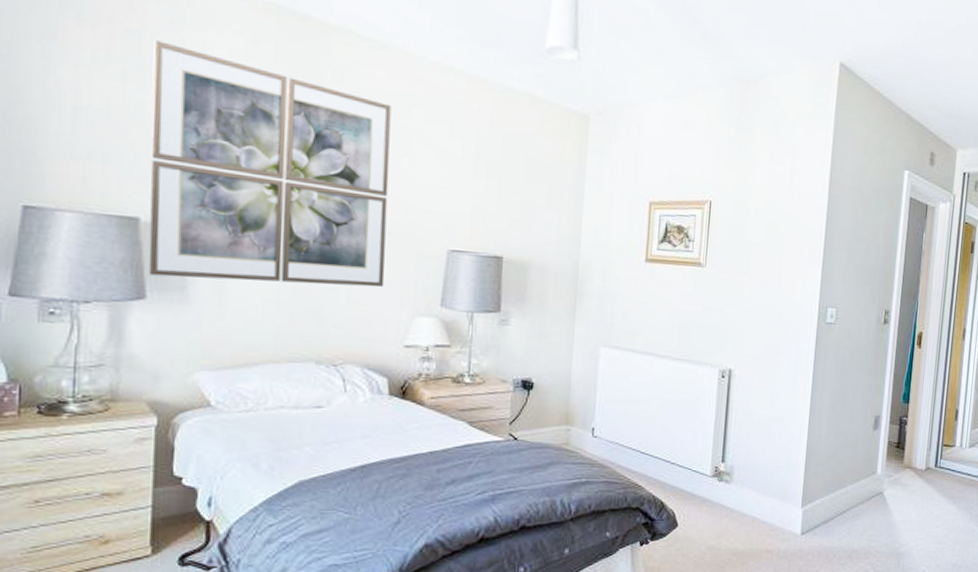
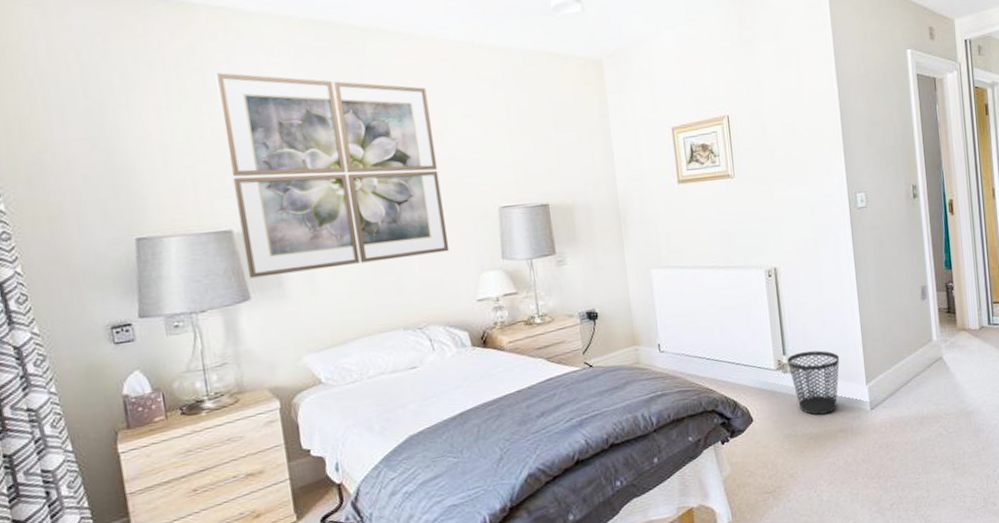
wastebasket: none [725,463,780,531] -> present [787,350,840,415]

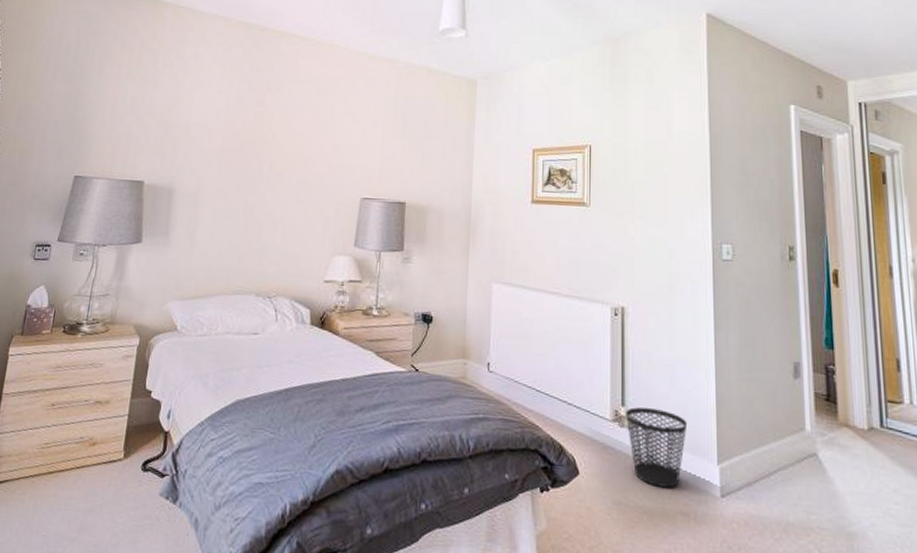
wall art: present [215,73,450,279] -> none [145,55,321,231]

